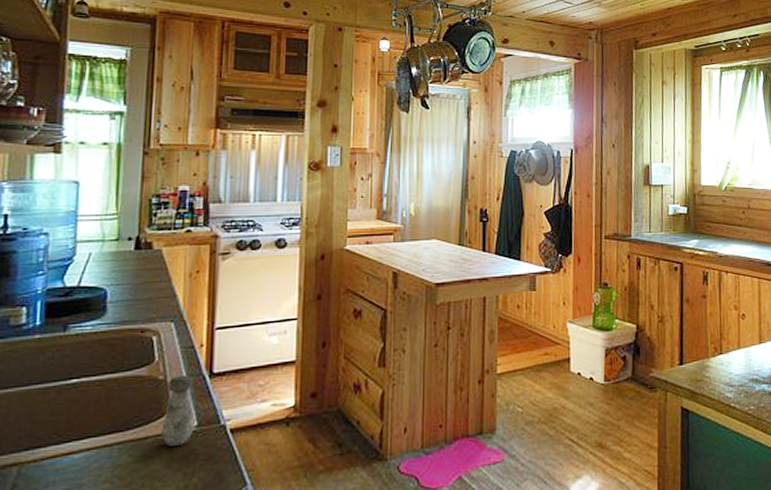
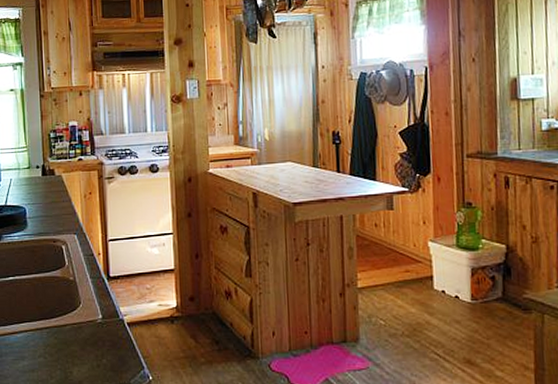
salt shaker: present [161,375,195,446] -> none [76,277,100,333]

